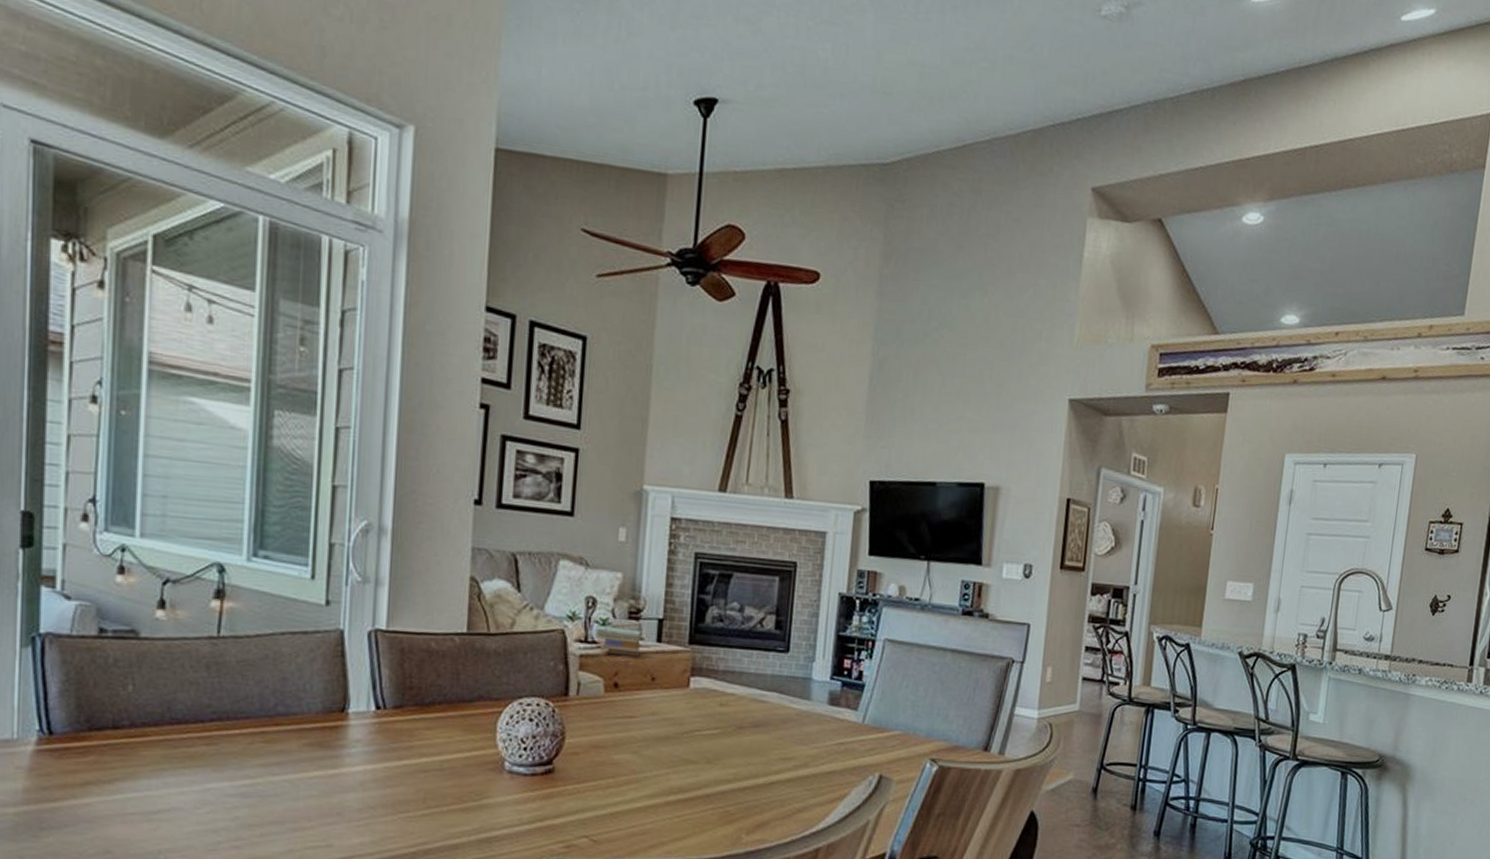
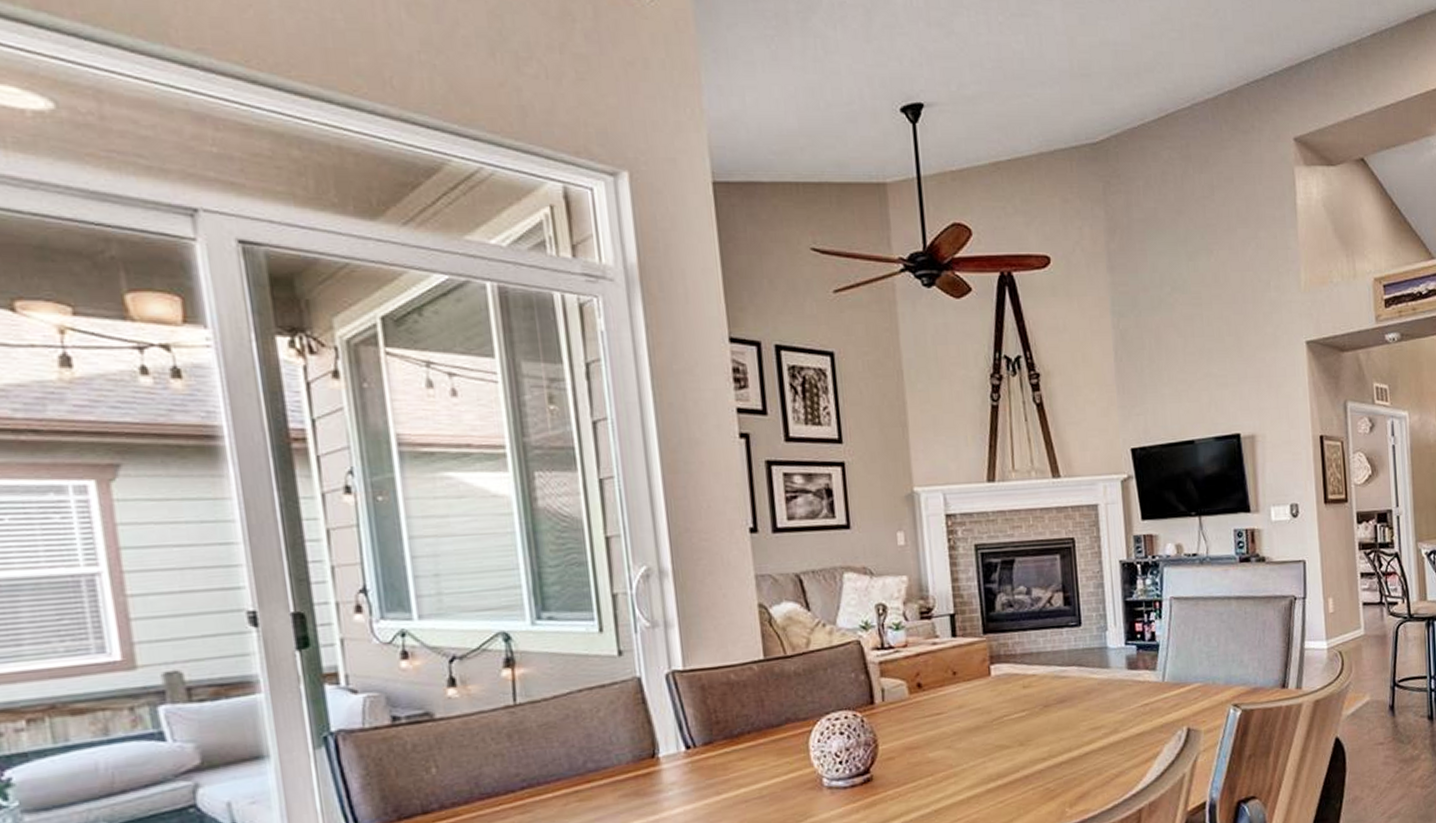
books: present [594,625,641,657] -> none [889,629,938,657]

